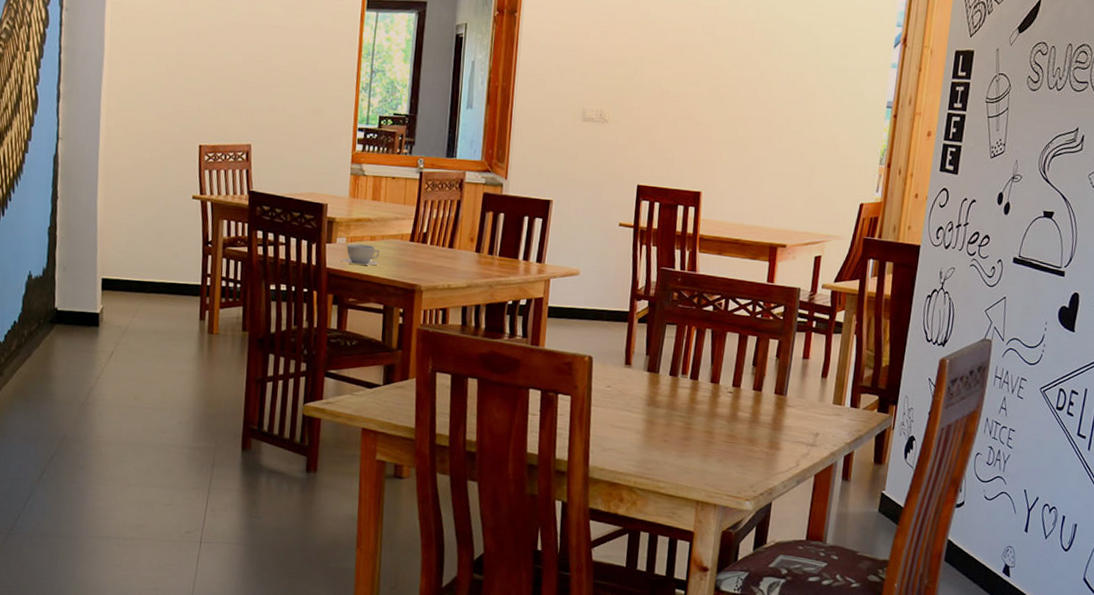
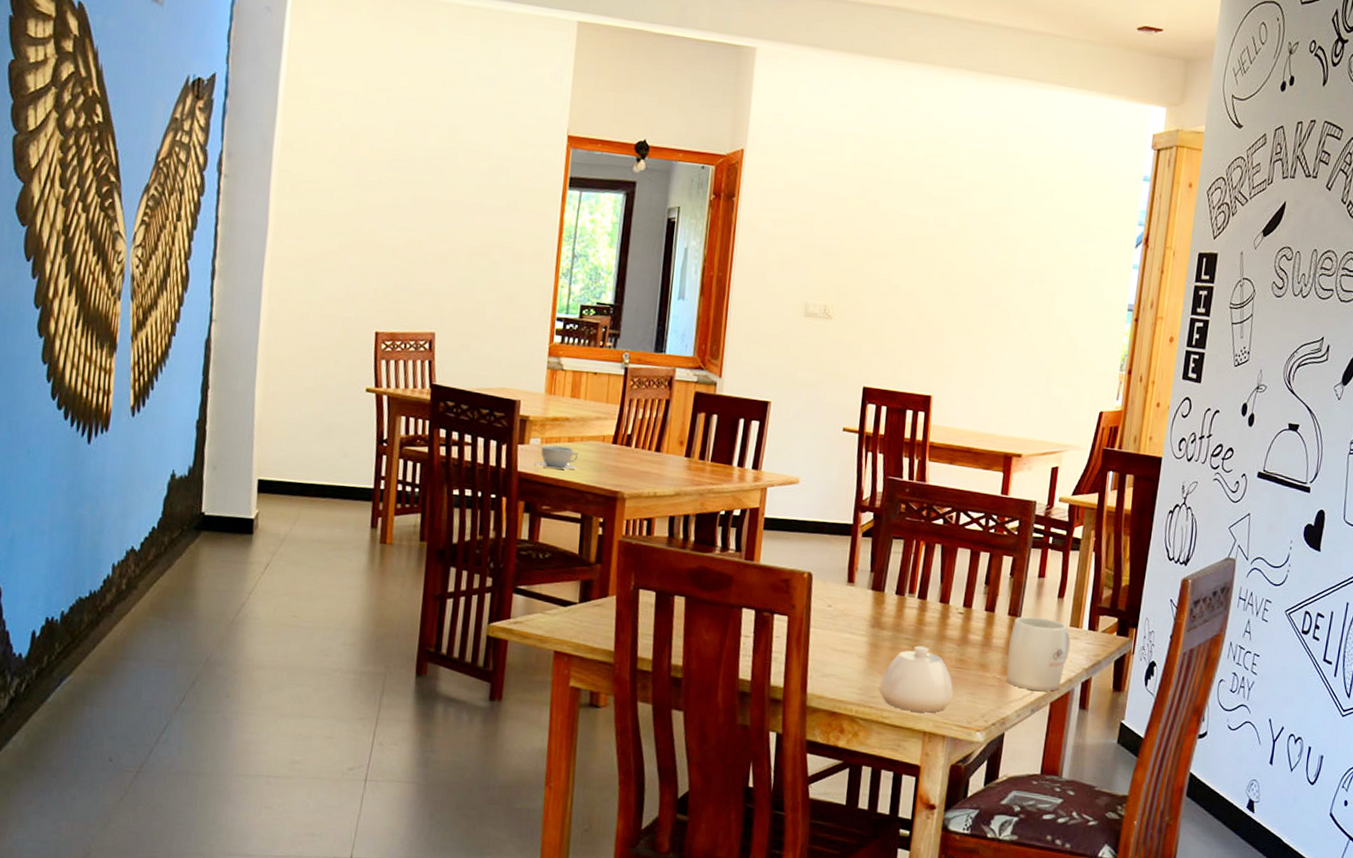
sugar bowl: none [655,422,725,484] -> present [879,645,955,713]
mug: none [773,395,834,464] -> present [1006,616,1071,692]

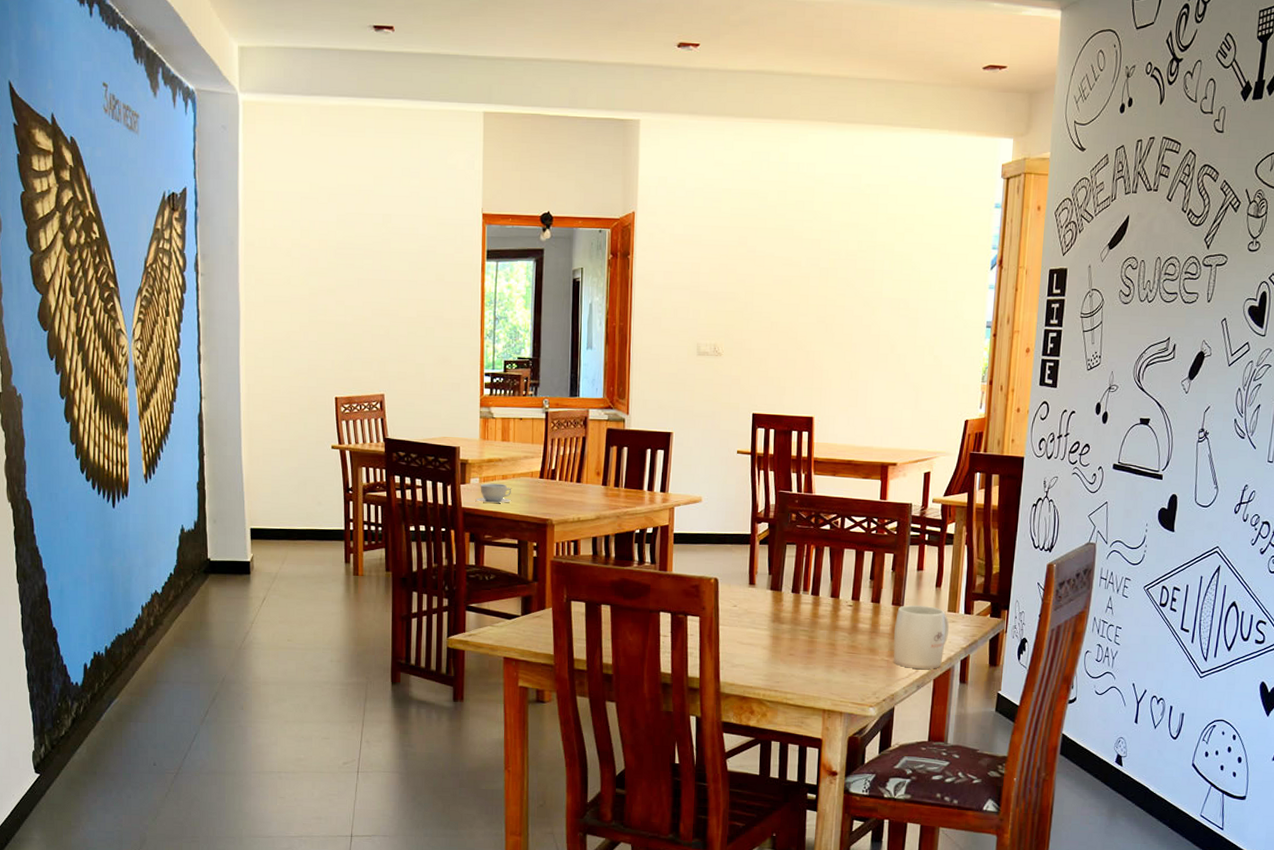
sugar bowl: present [879,645,955,713] -> none [782,636,848,693]

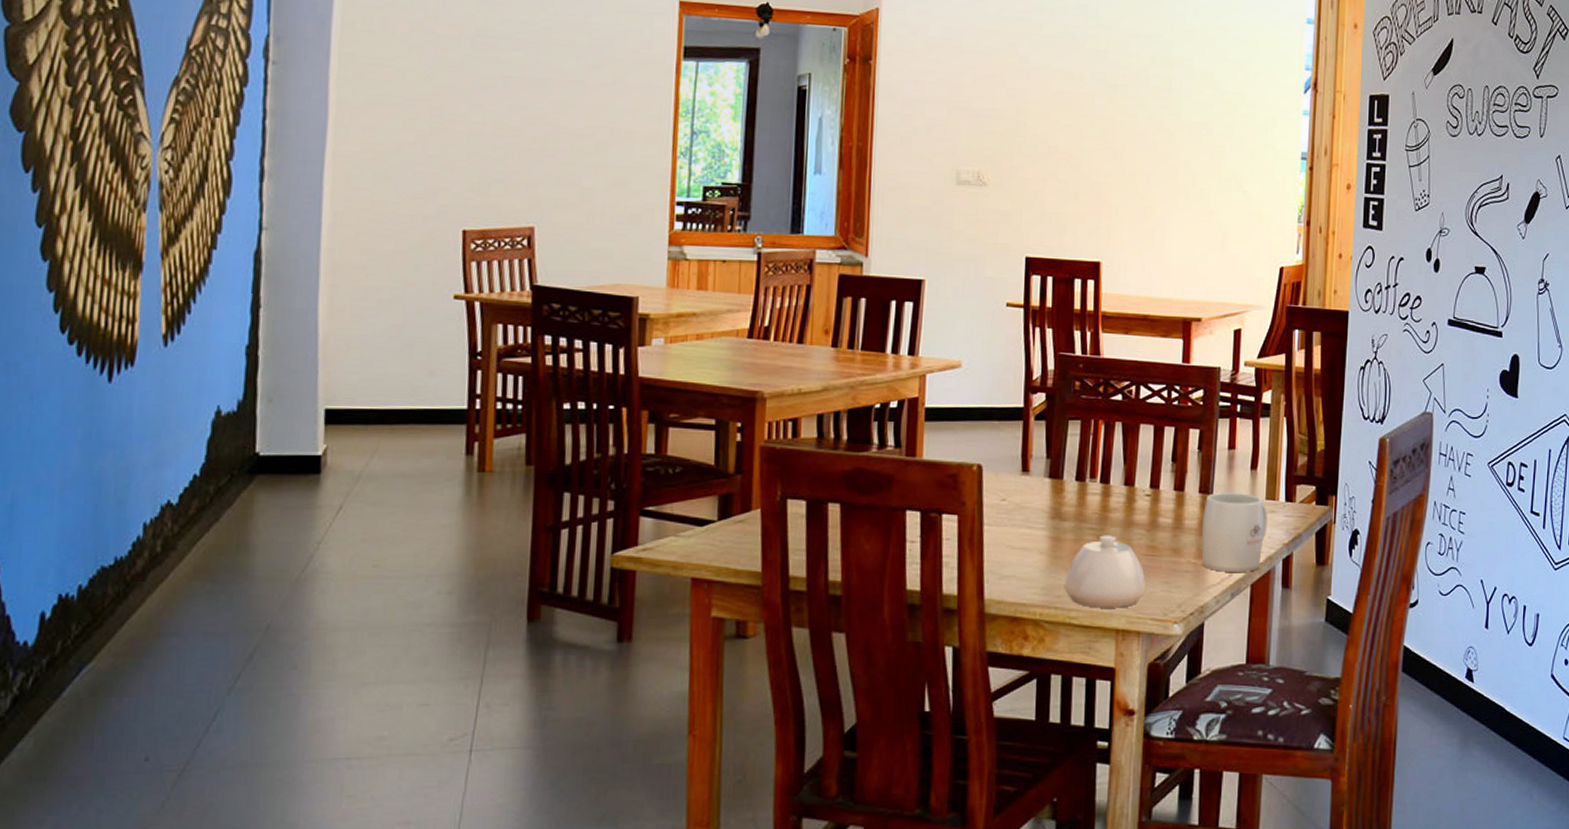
teacup: present [475,483,512,503] -> none [658,345,709,371]
sugar bowl: none [782,636,848,693] -> present [1064,535,1147,608]

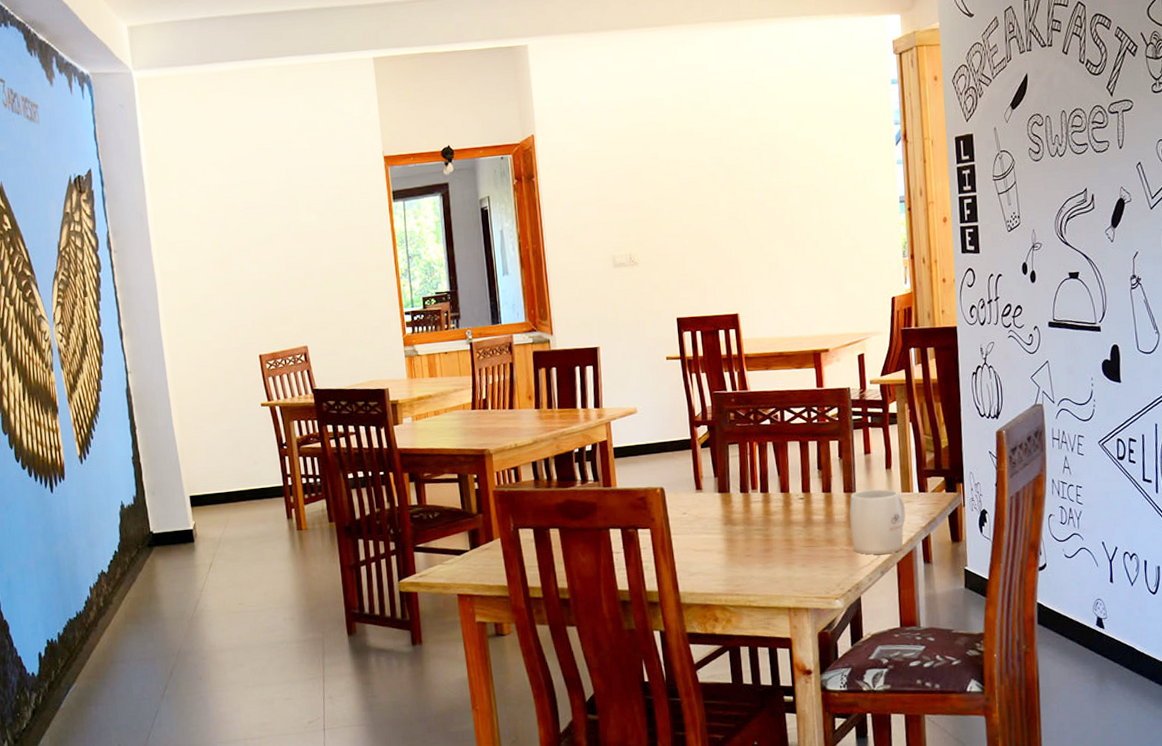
sugar bowl: present [1064,535,1147,608] -> none [741,533,810,592]

